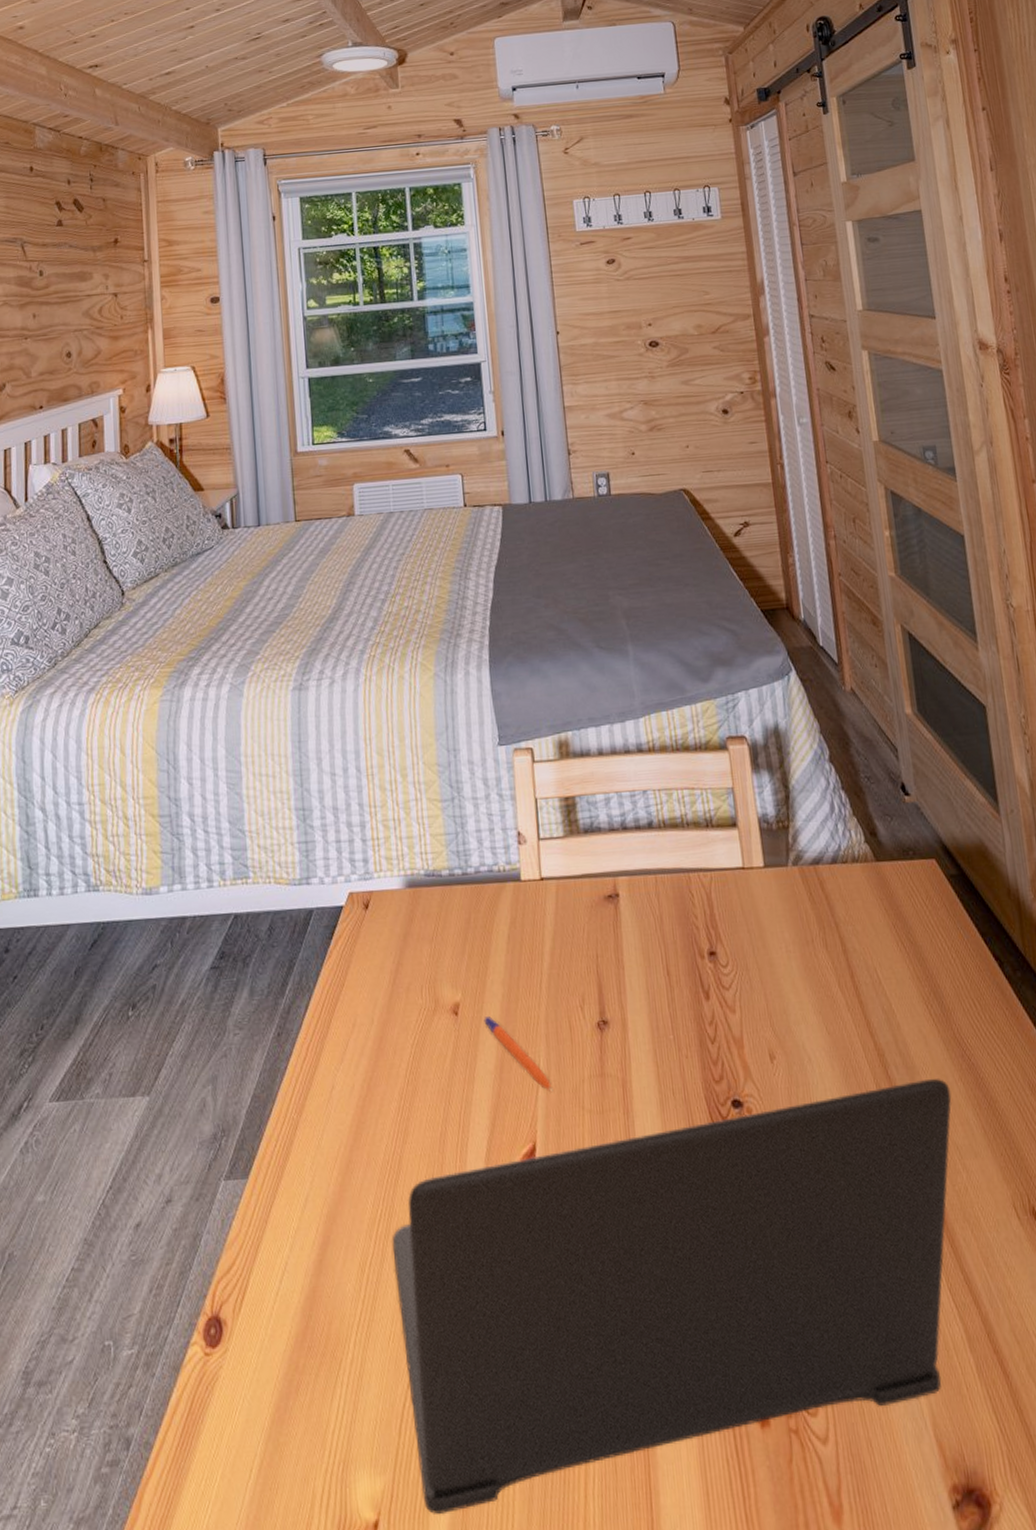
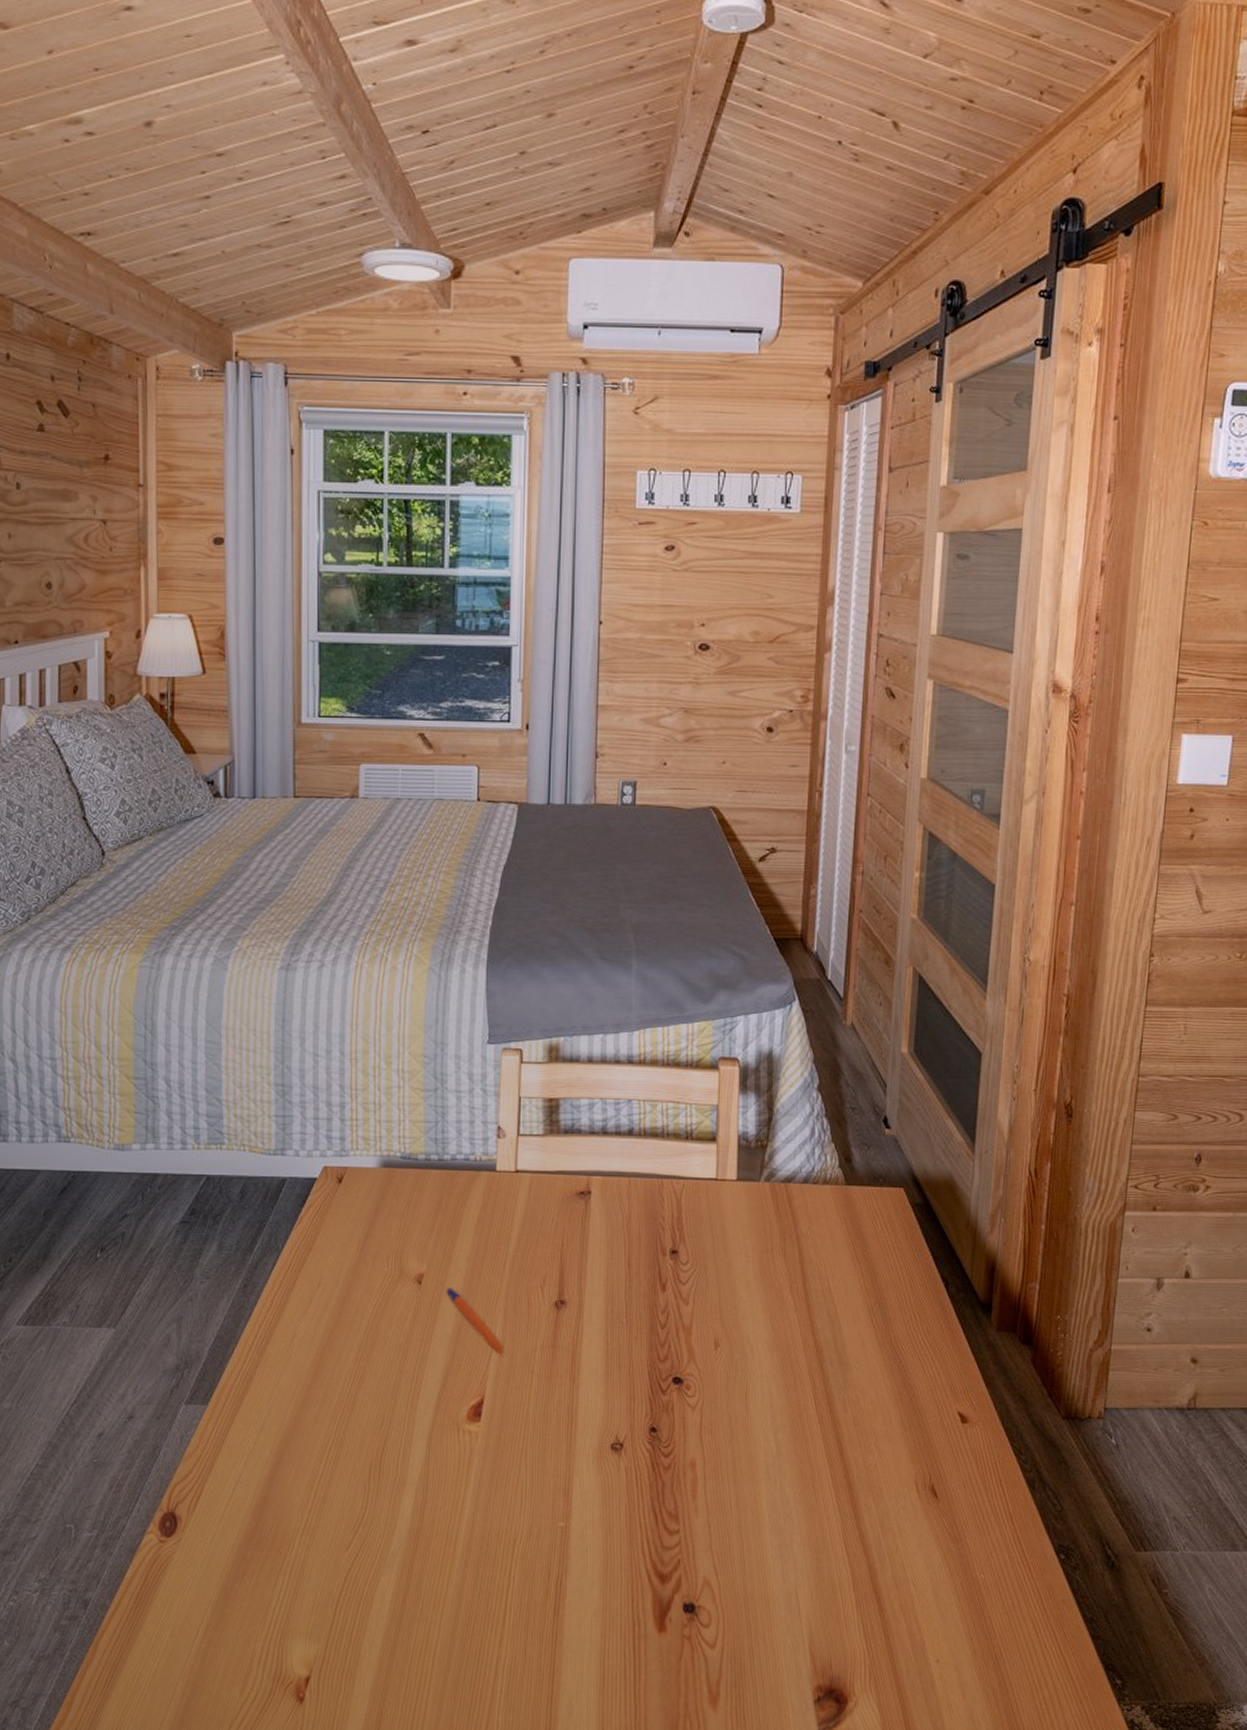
laptop: present [392,1077,952,1515] -> none [340,1374,878,1676]

